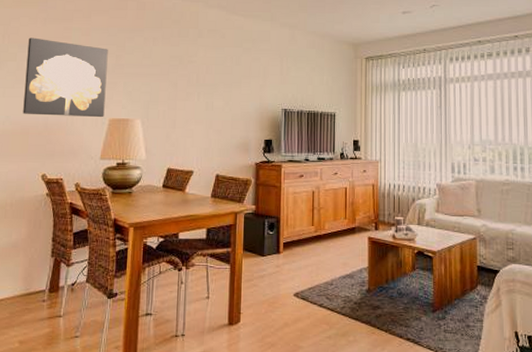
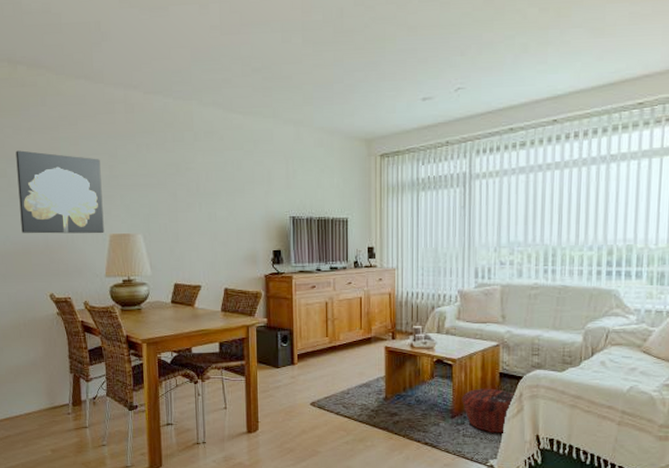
woven basket: none [443,281,495,329] -> present [462,388,517,433]

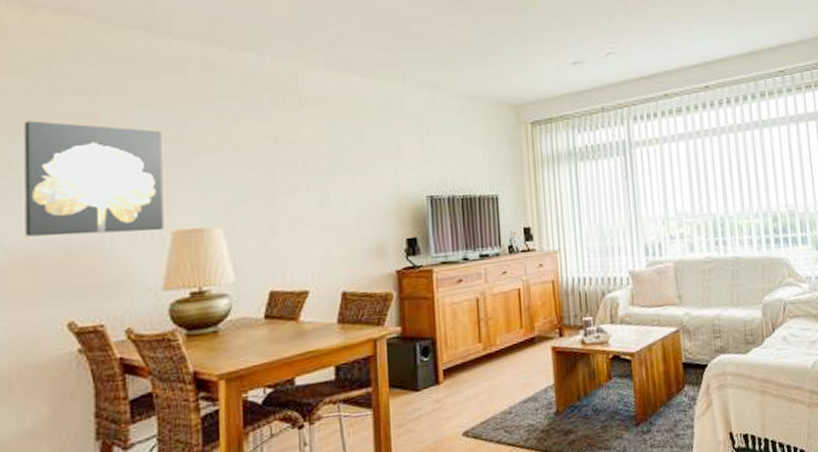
woven basket: present [462,388,517,433] -> none [645,383,704,438]

